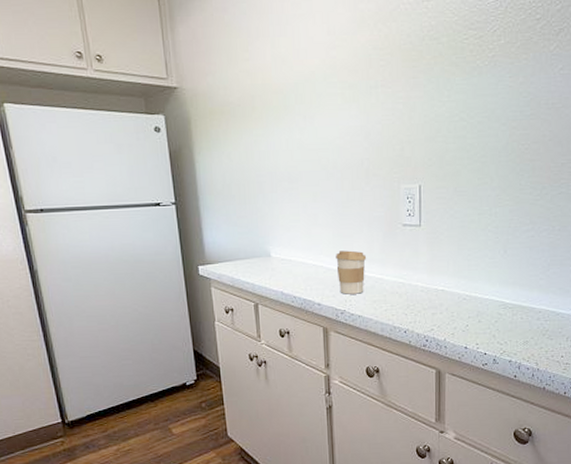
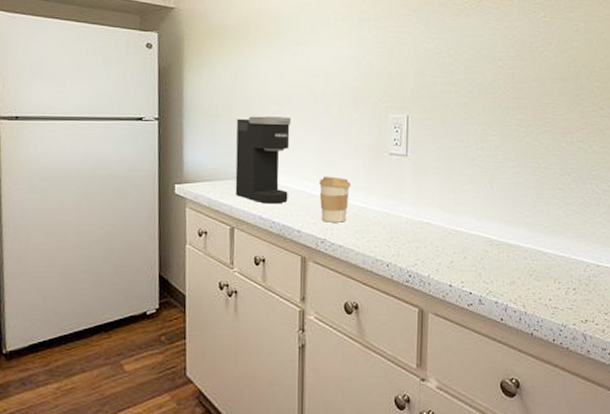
coffee maker: none [250,194,307,280] -> present [235,116,292,204]

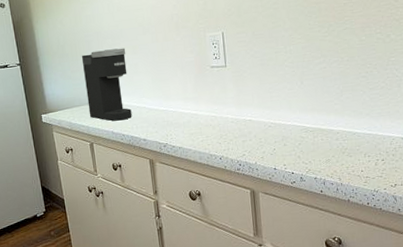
coffee cup: present [319,176,351,223] -> none [155,92,183,130]

